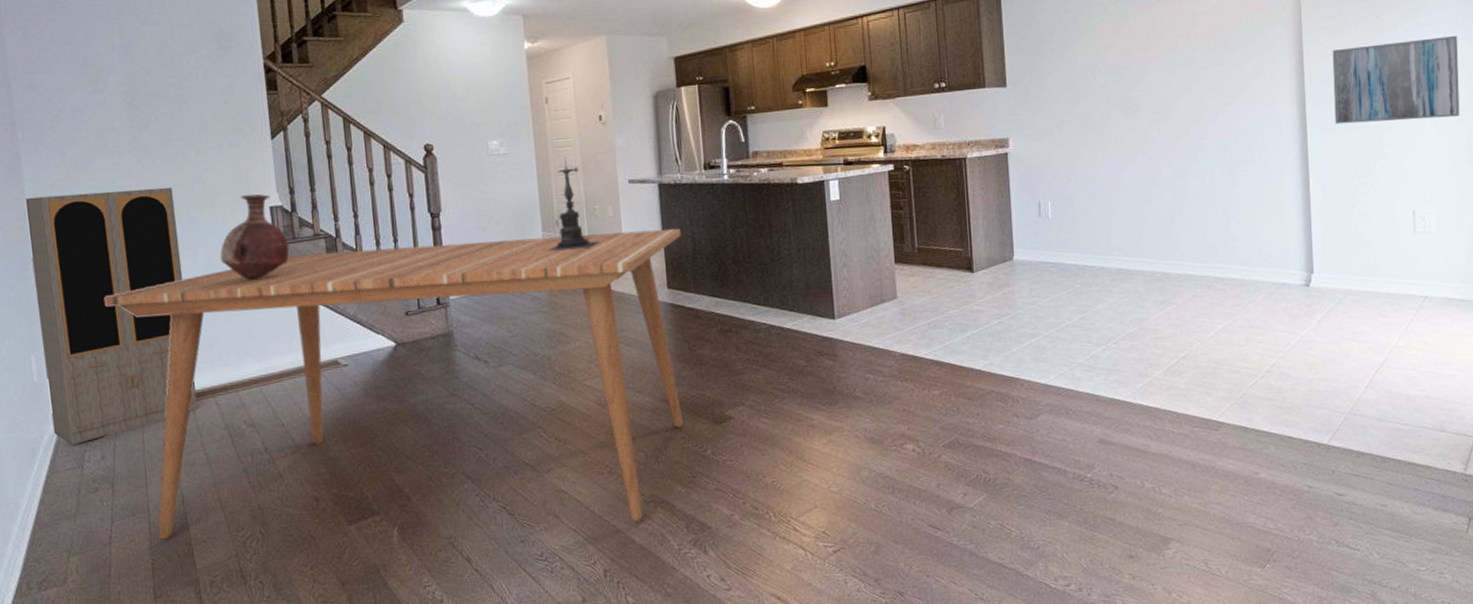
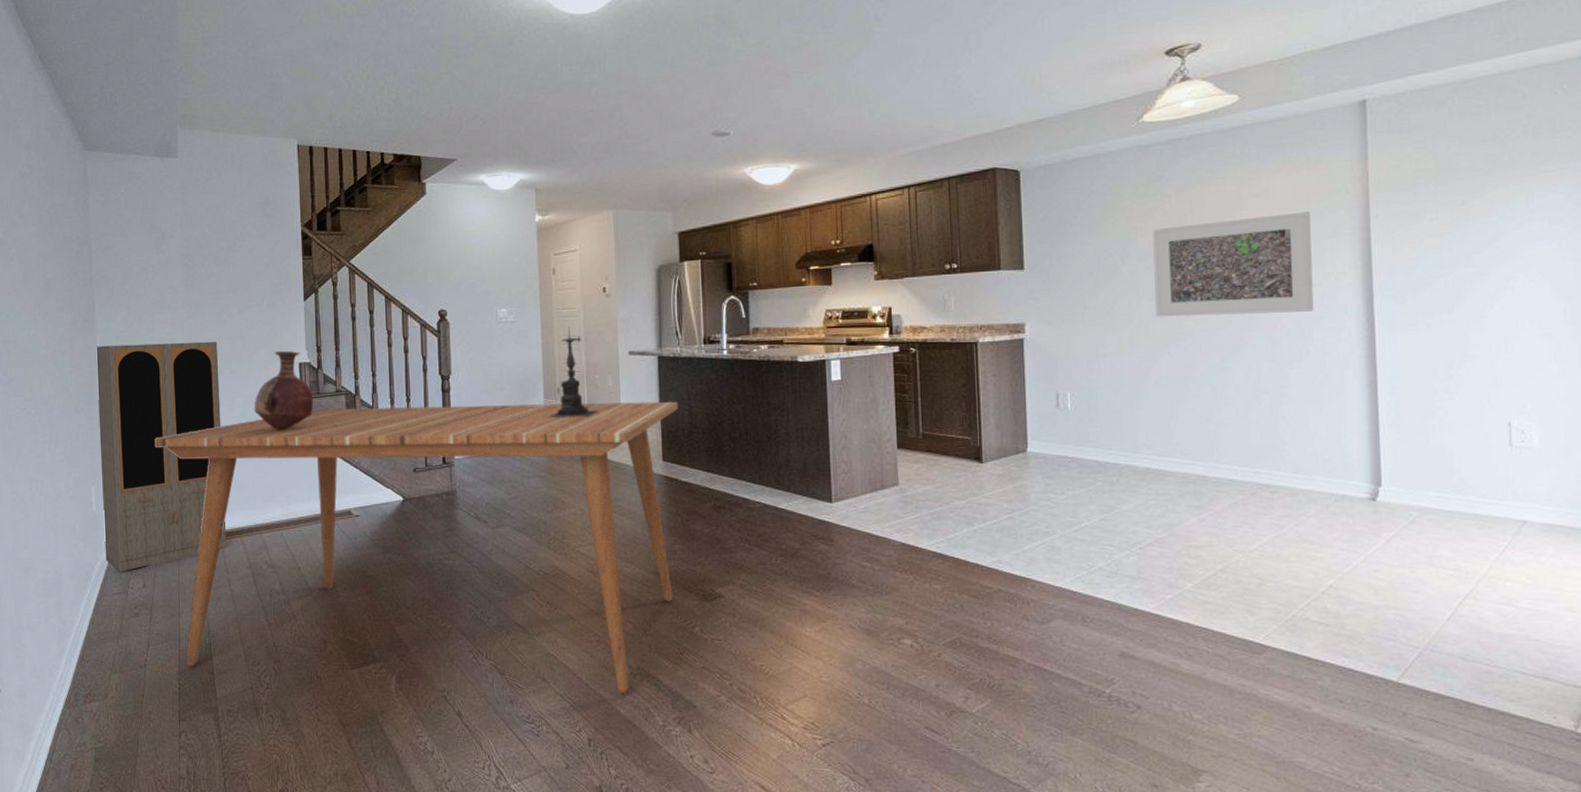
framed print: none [1120,27,1257,129] -> present [1152,211,1314,317]
wall art: present [1332,35,1460,125] -> none [1407,224,1570,321]

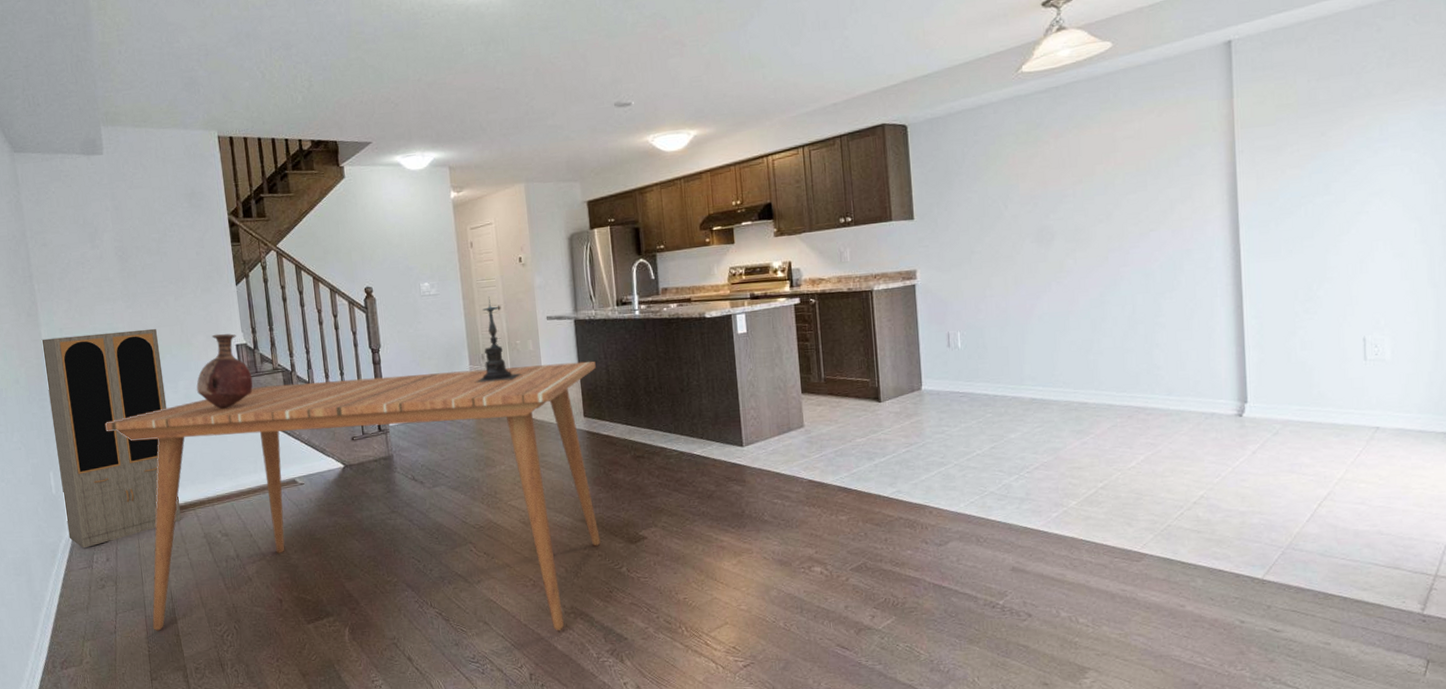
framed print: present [1152,211,1314,317] -> none [1033,150,1184,258]

